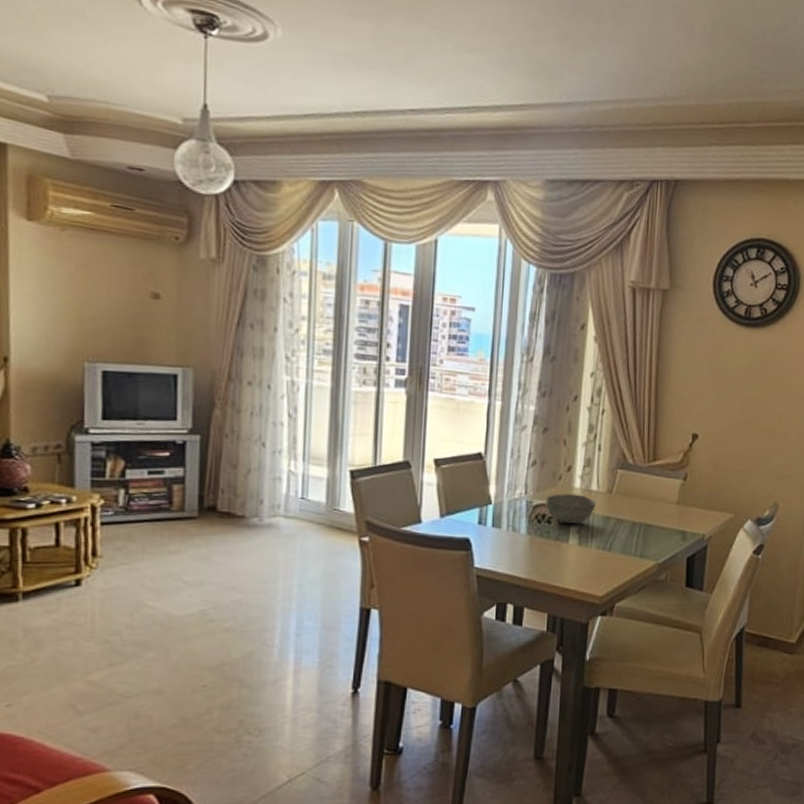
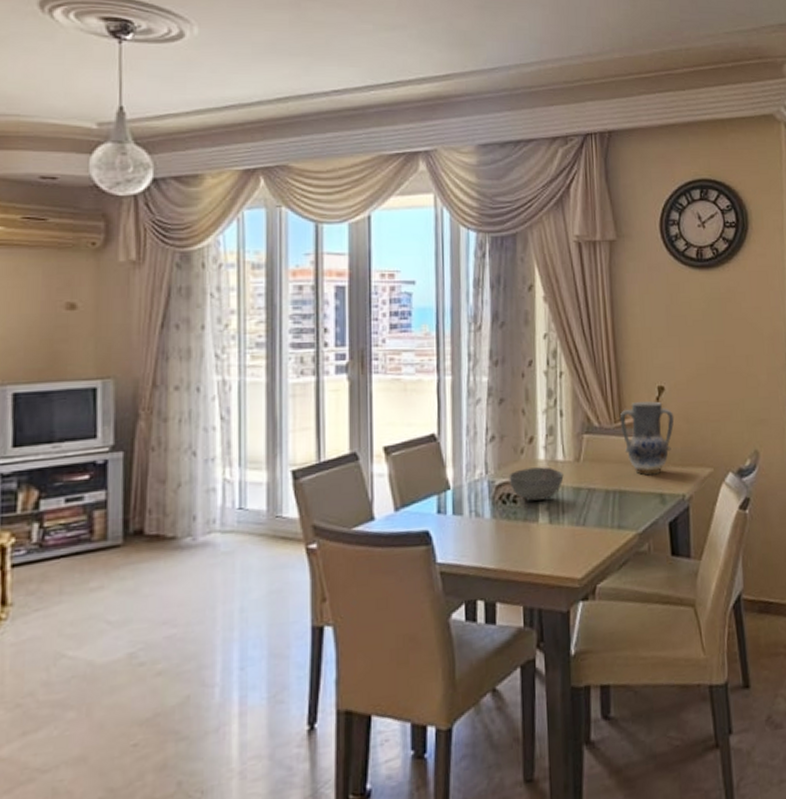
vase: none [653,445,704,514] -> present [619,401,675,475]

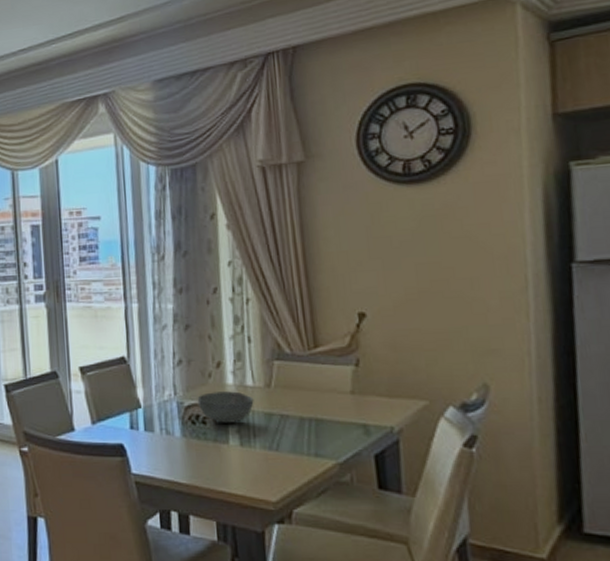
vase: present [619,401,675,475] -> none [313,328,379,405]

